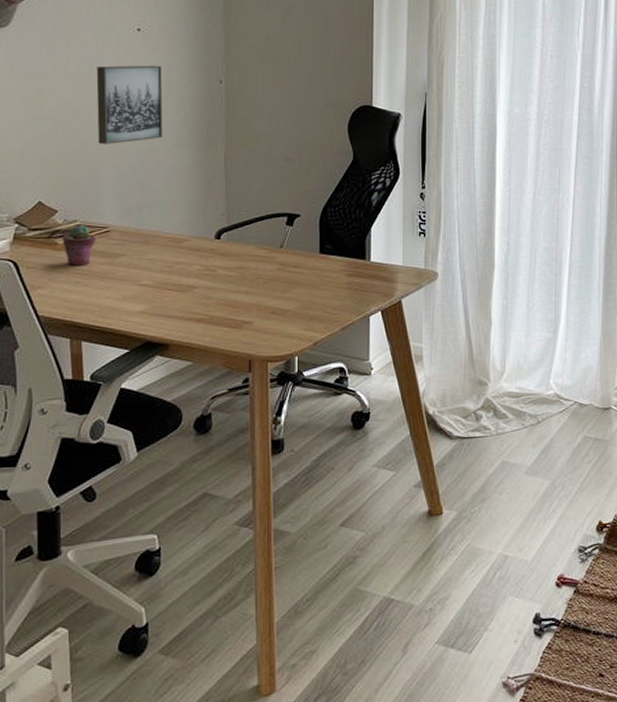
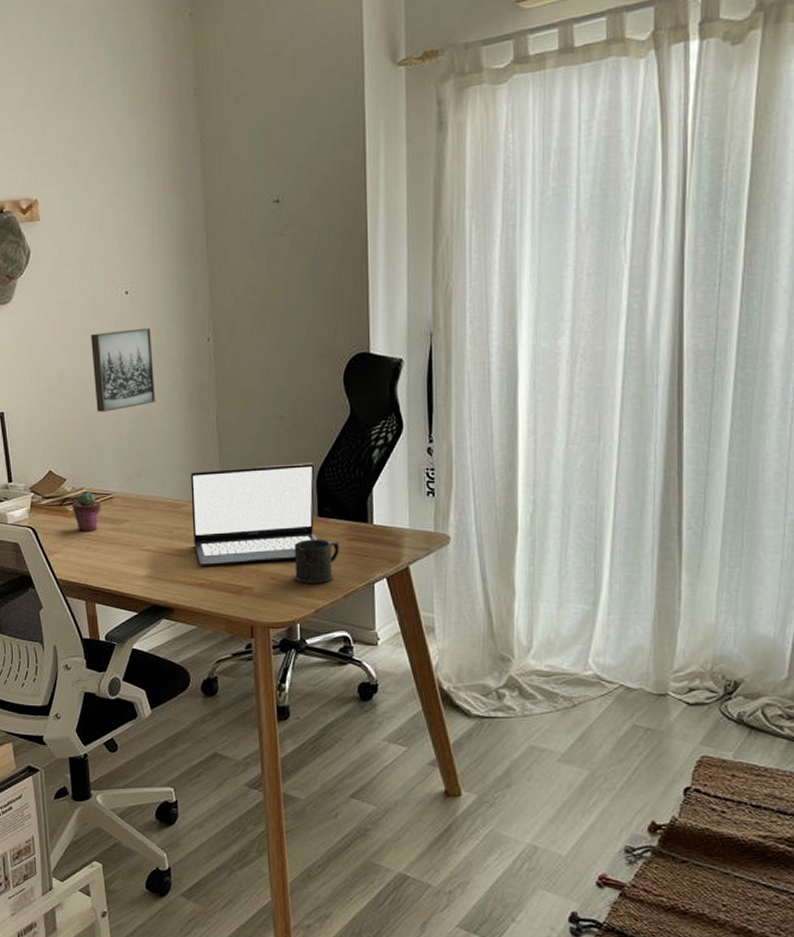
laptop: none [194,202,319,300] -> present [190,462,317,565]
mug: none [295,274,338,318] -> present [294,539,339,584]

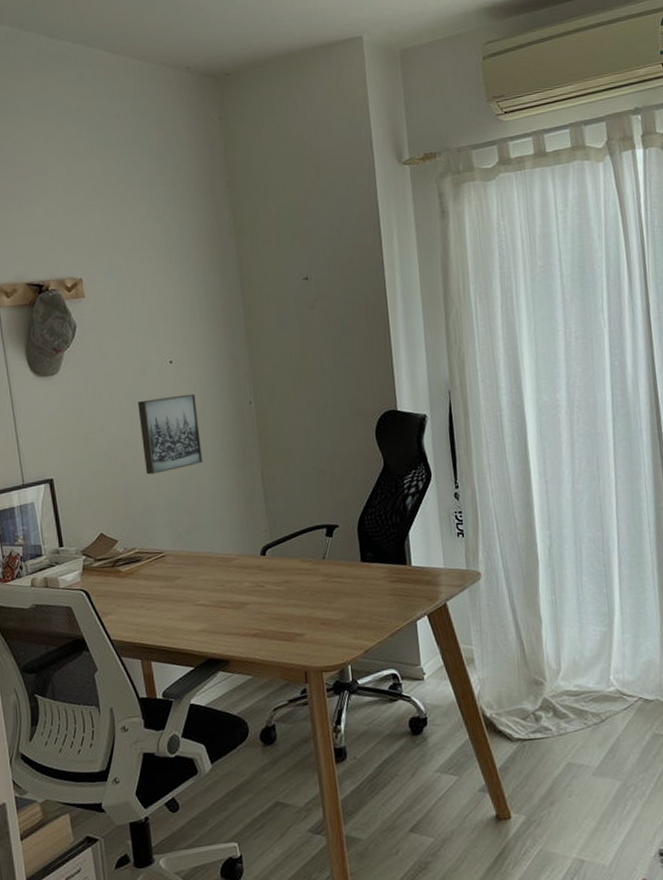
potted succulent: present [72,491,101,531] -> none [124,551,154,591]
laptop: present [190,462,317,565] -> none [239,512,362,616]
mug: present [294,539,339,584] -> none [340,582,383,627]

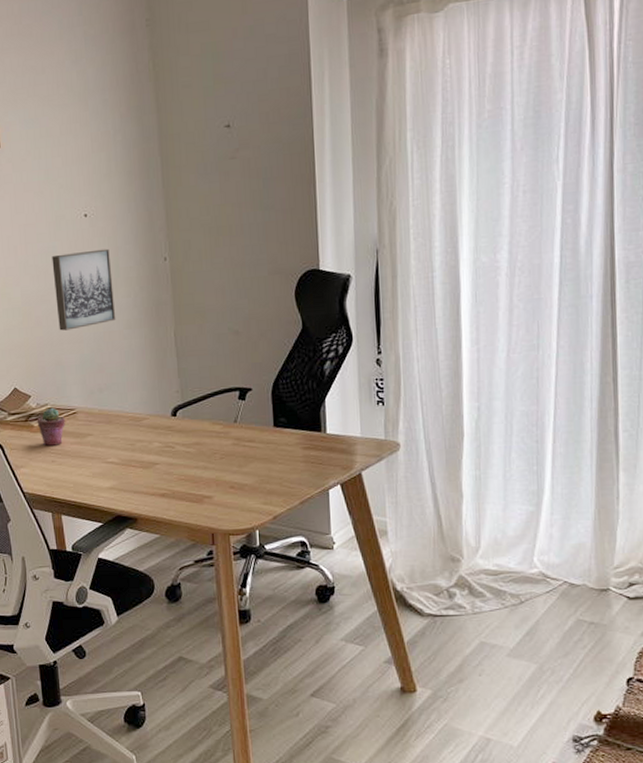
potted succulent: none [124,551,154,591] -> present [37,407,65,446]

